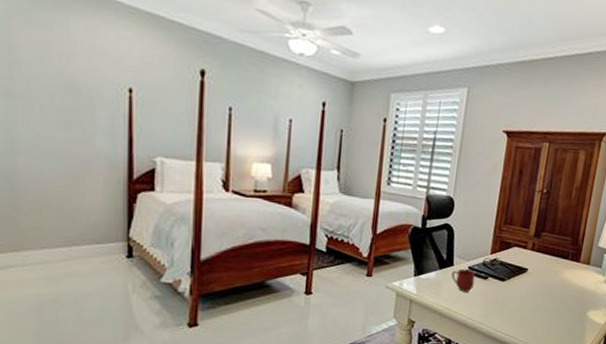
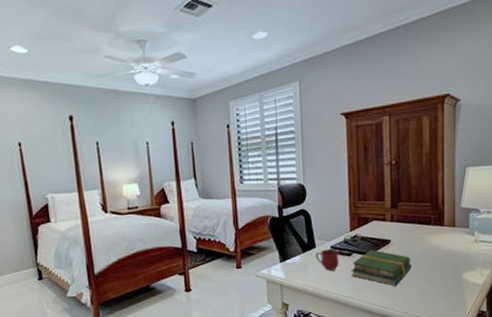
book: none [483,276,543,316] -> present [351,250,411,286]

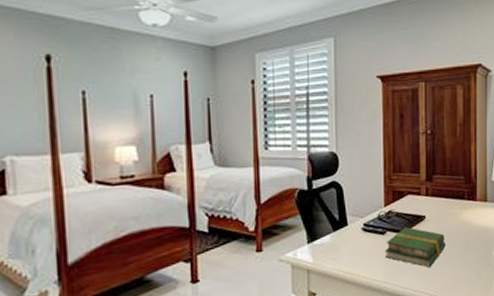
mug: present [316,249,339,271] -> none [347,226,372,252]

